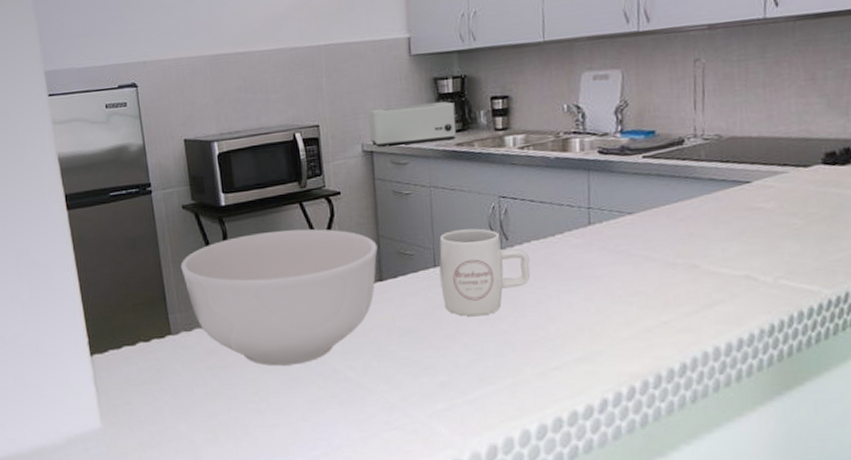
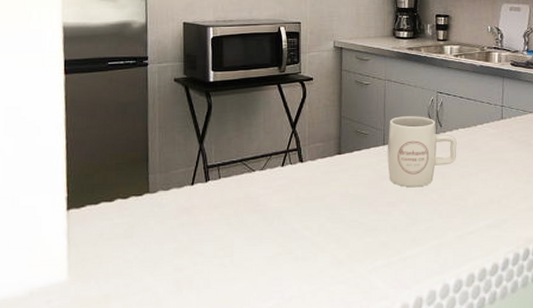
bowl: present [180,228,378,366] -> none [166,106,339,225]
toaster: present [368,101,457,148] -> none [341,14,409,46]

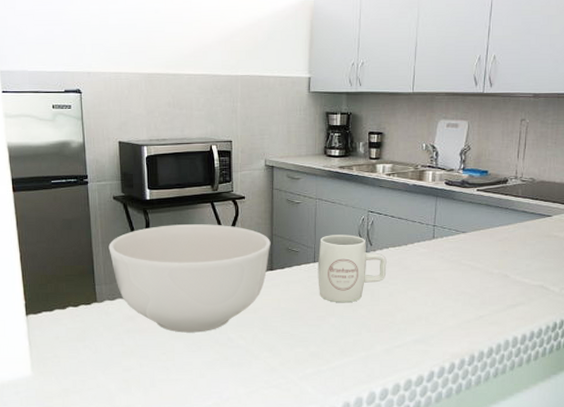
bowl: none [166,106,339,225] -> present [108,224,271,333]

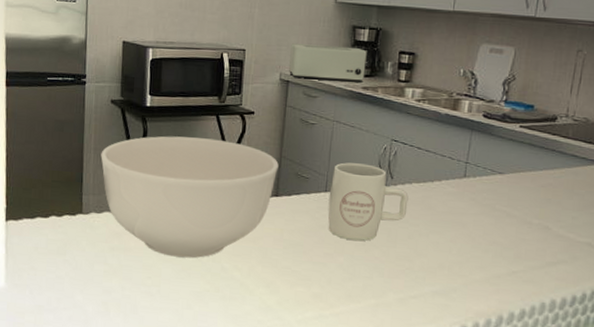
toaster: none [272,131,341,165] -> present [289,43,367,83]

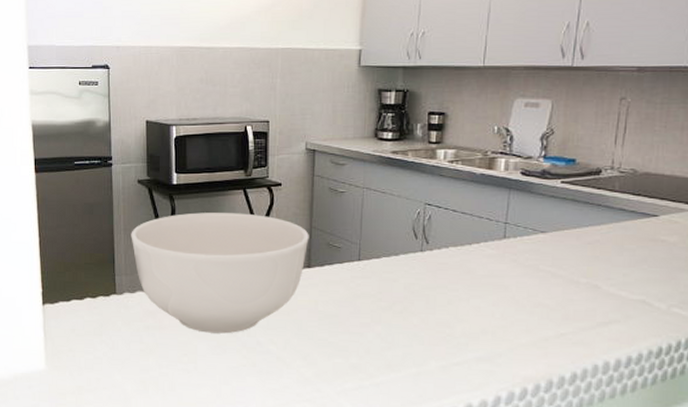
toaster: present [289,43,367,83] -> none [315,111,395,148]
mug: present [328,162,409,242] -> none [362,230,446,310]

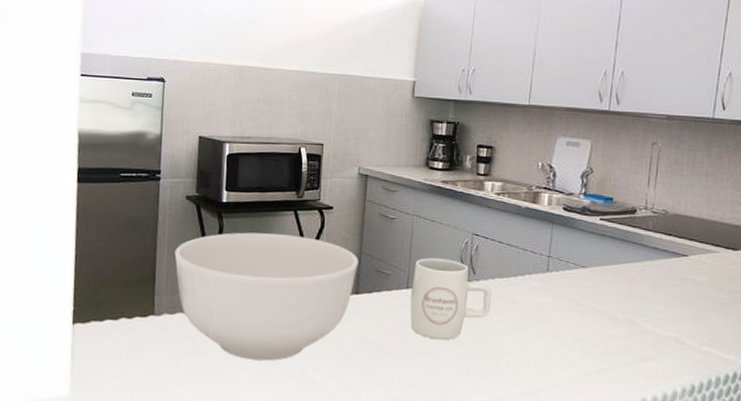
mug: none [362,230,446,310] -> present [410,258,492,340]

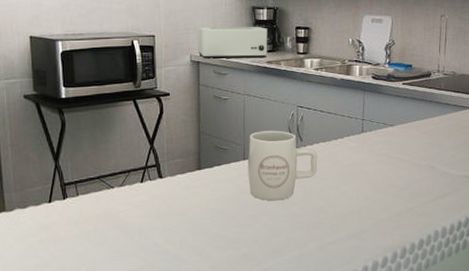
bowl: present [174,232,359,361] -> none [19,123,198,240]
toaster: none [368,138,445,177] -> present [197,26,268,60]

